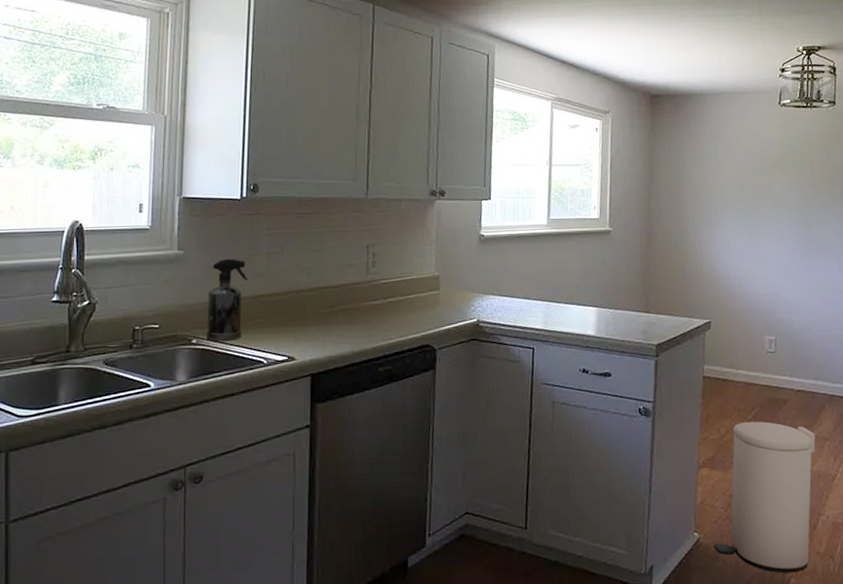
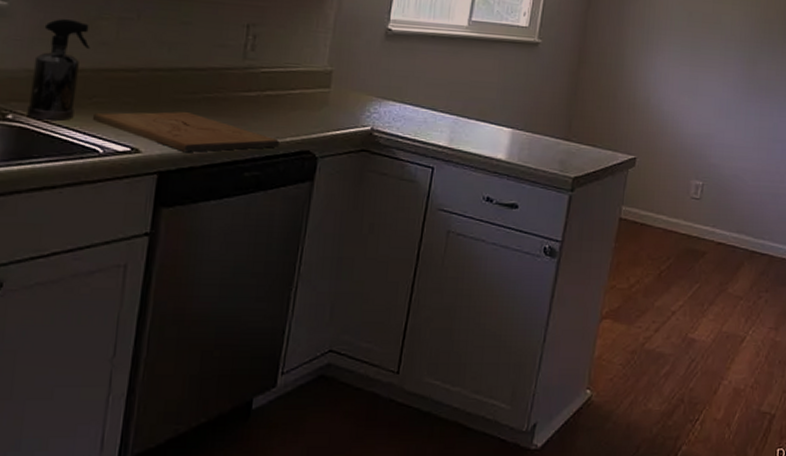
cutting board: none [255,322,404,357] -> present [92,111,279,153]
pedal bin: present [713,421,816,573] -> none [605,272,730,439]

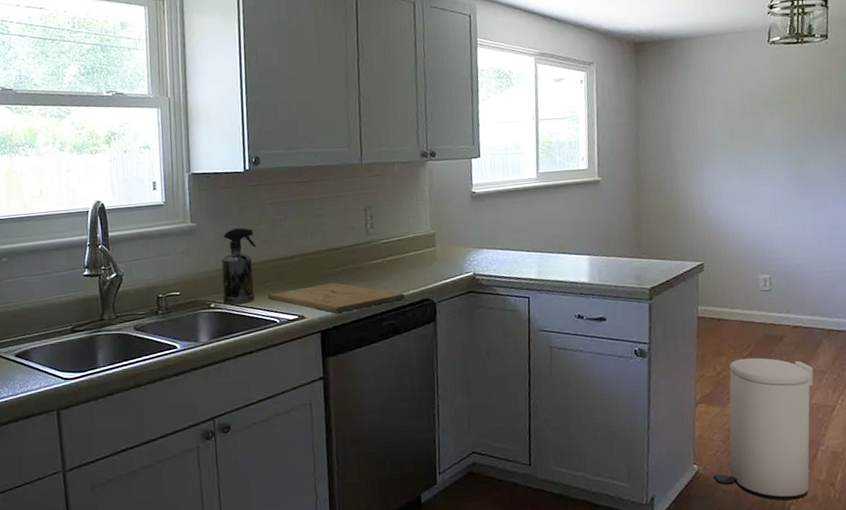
pedal bin: none [605,272,730,439] -> present [712,357,814,501]

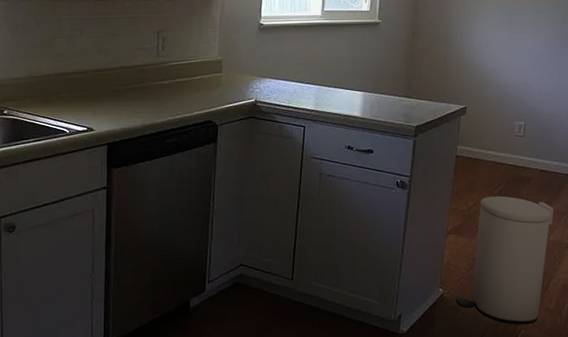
spray bottle: present [221,228,257,305] -> none [16,40,52,112]
cutting board: present [267,282,405,314] -> none [59,98,189,129]

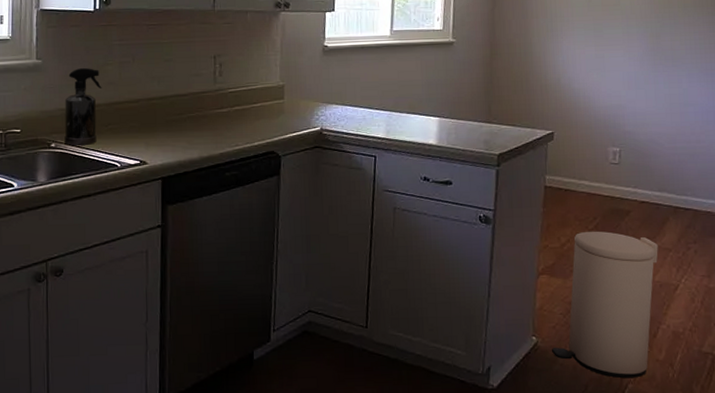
spray bottle: none [16,40,52,112] -> present [64,68,102,145]

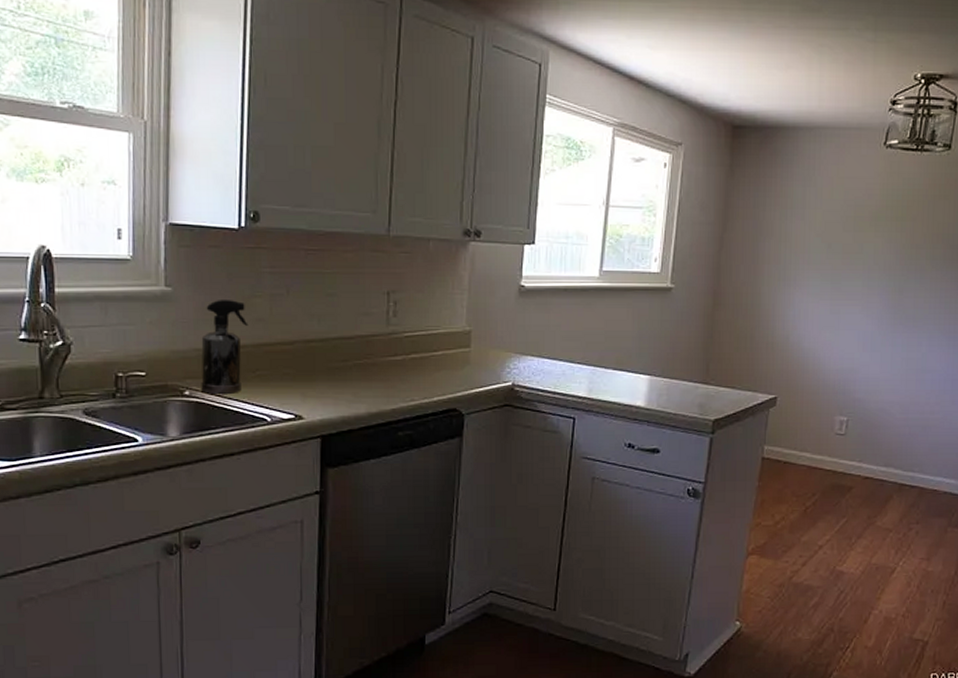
pedal bin: present [551,231,658,379] -> none [755,508,878,666]

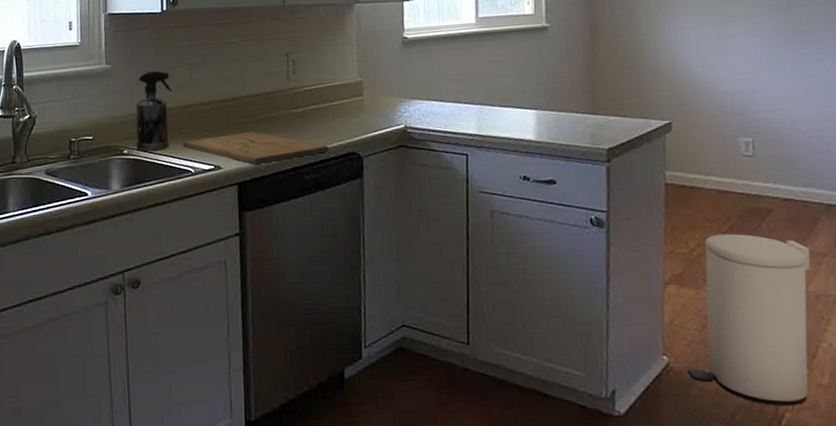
cutting board: none [257,378,427,417] -> present [182,131,329,165]
pedal bin: none [755,508,878,666] -> present [686,233,811,406]

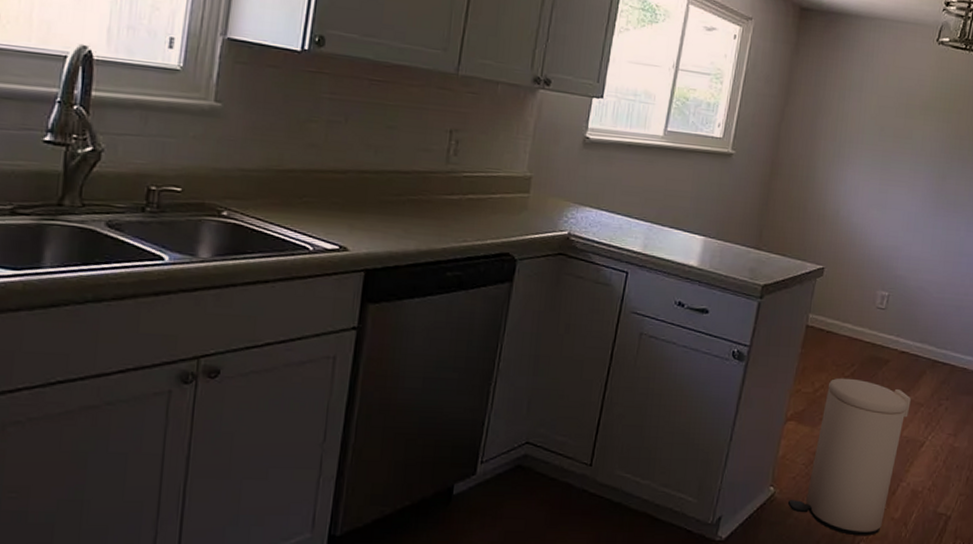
spray bottle: present [135,71,173,151] -> none [241,121,301,219]
cutting board: present [182,131,329,165] -> none [302,212,480,252]

